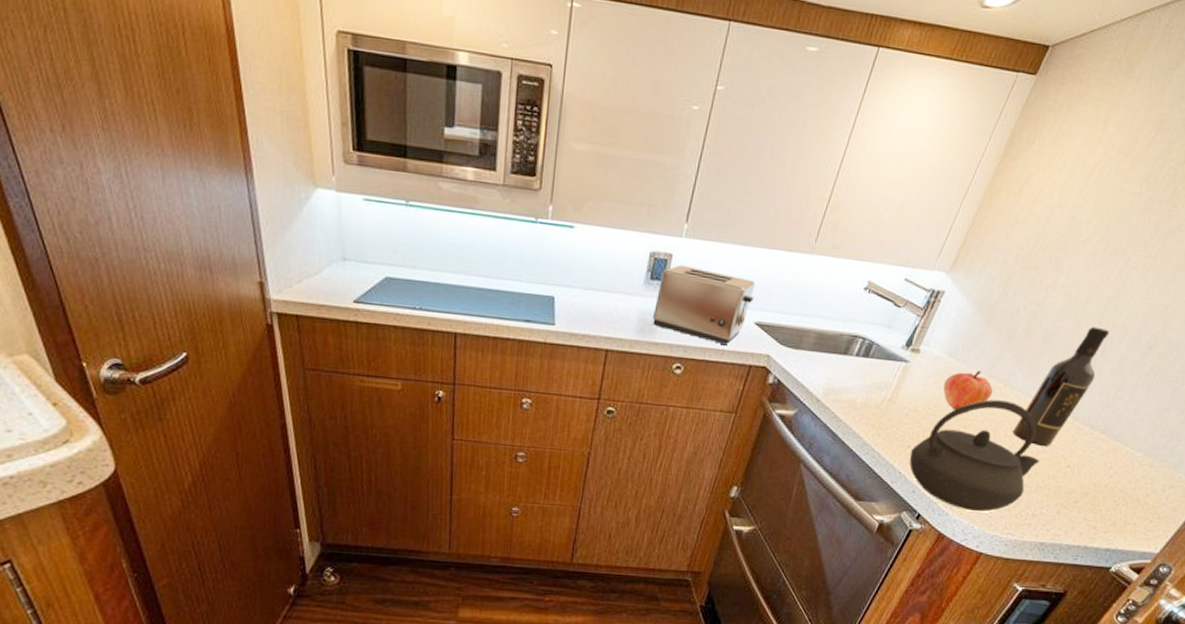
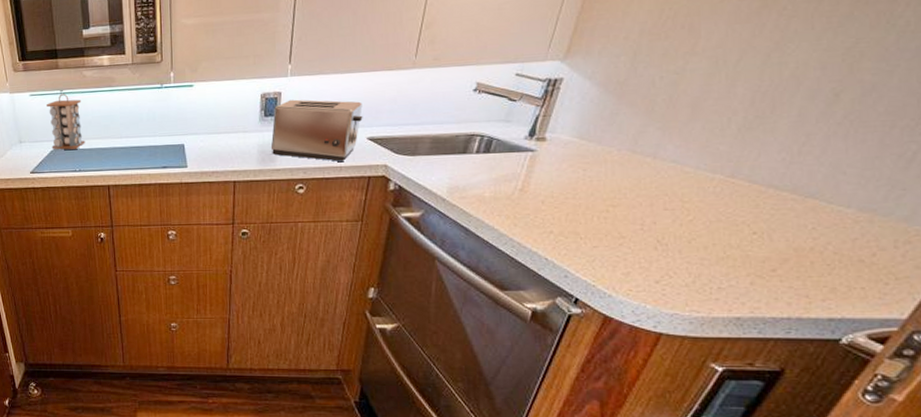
spice rack: none [385,205,433,281] -> present [47,93,86,150]
kettle: present [909,399,1039,512] -> none [554,174,715,291]
fruit: present [942,371,994,409] -> none [579,148,641,190]
wine bottle: present [1012,326,1110,446] -> none [673,83,777,215]

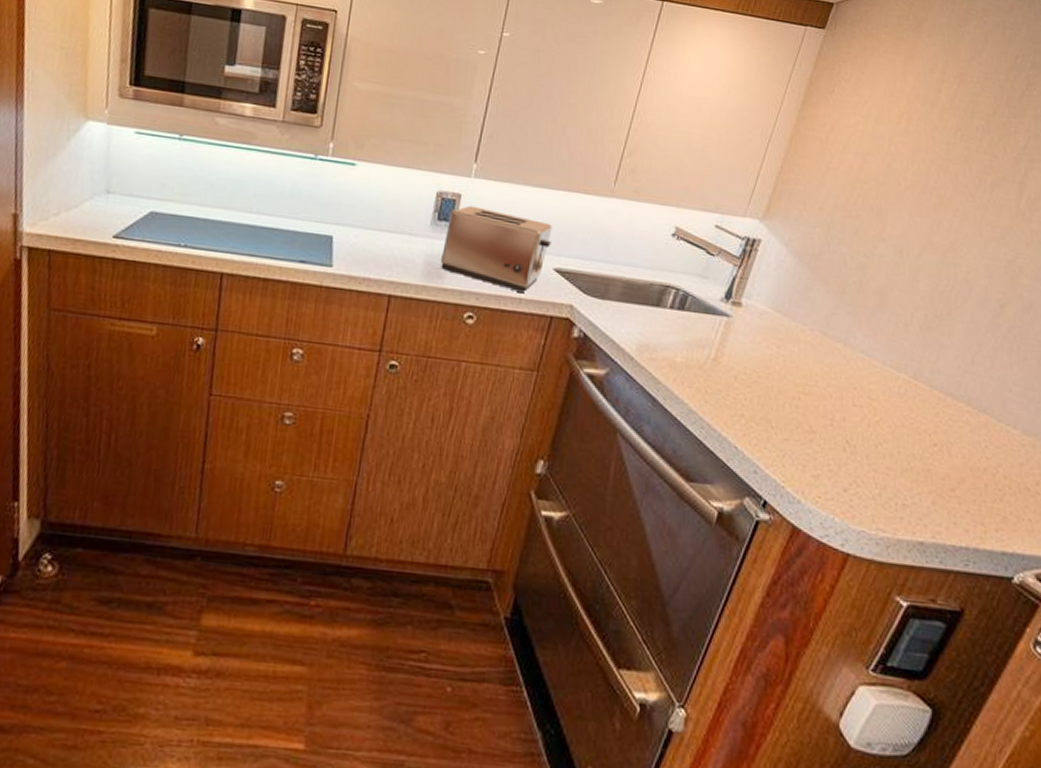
spice rack: present [47,93,86,150] -> none [151,139,206,216]

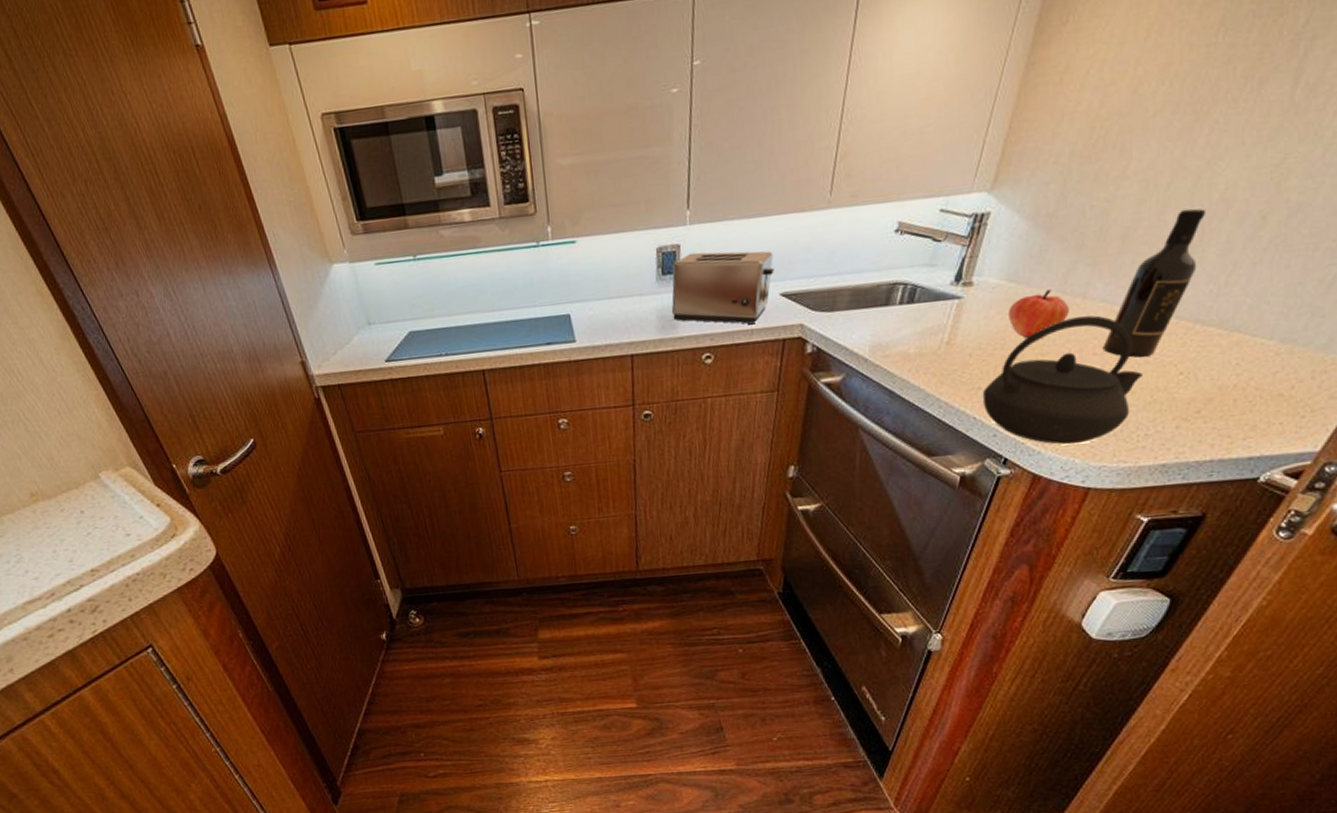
kettle: none [745,362,899,501] -> present [982,315,1142,445]
fruit: none [773,328,832,372] -> present [1007,289,1070,337]
wine bottle: none [862,281,953,419] -> present [1102,208,1207,358]

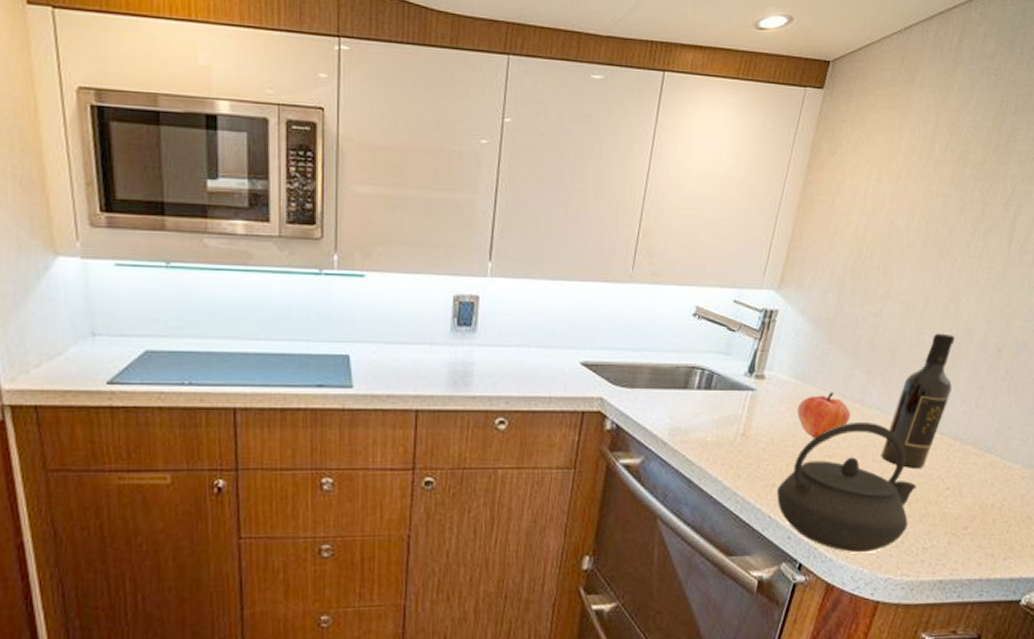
toaster: present [671,251,775,324] -> none [466,307,576,390]

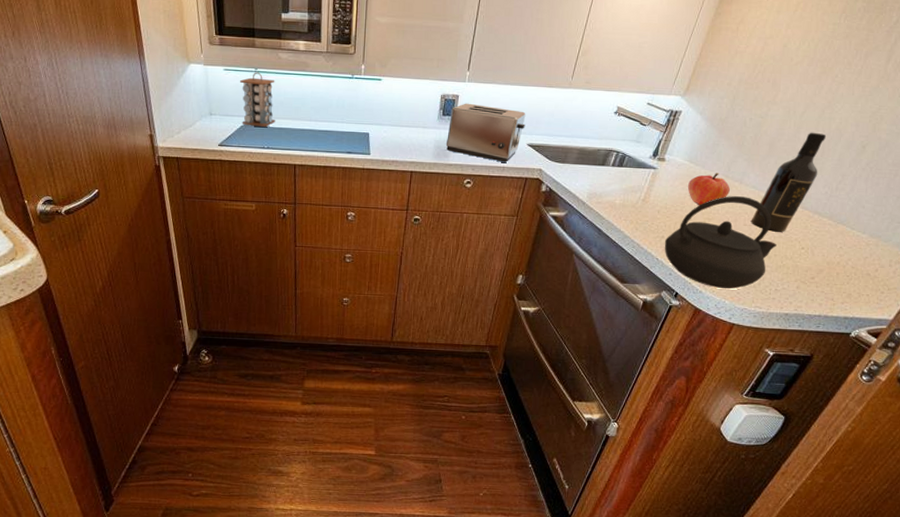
spice rack: none [142,267,202,351] -> present [240,72,276,127]
toaster: none [466,307,576,390] -> present [446,103,526,162]

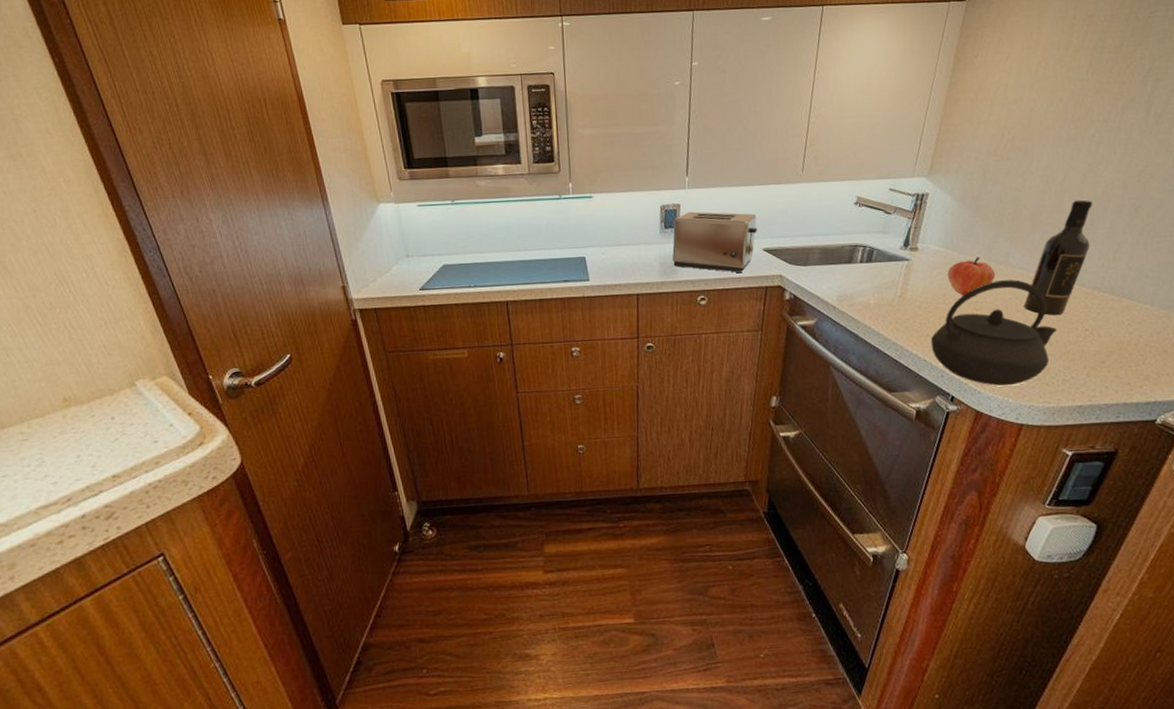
spice rack: present [240,72,276,127] -> none [437,204,481,264]

